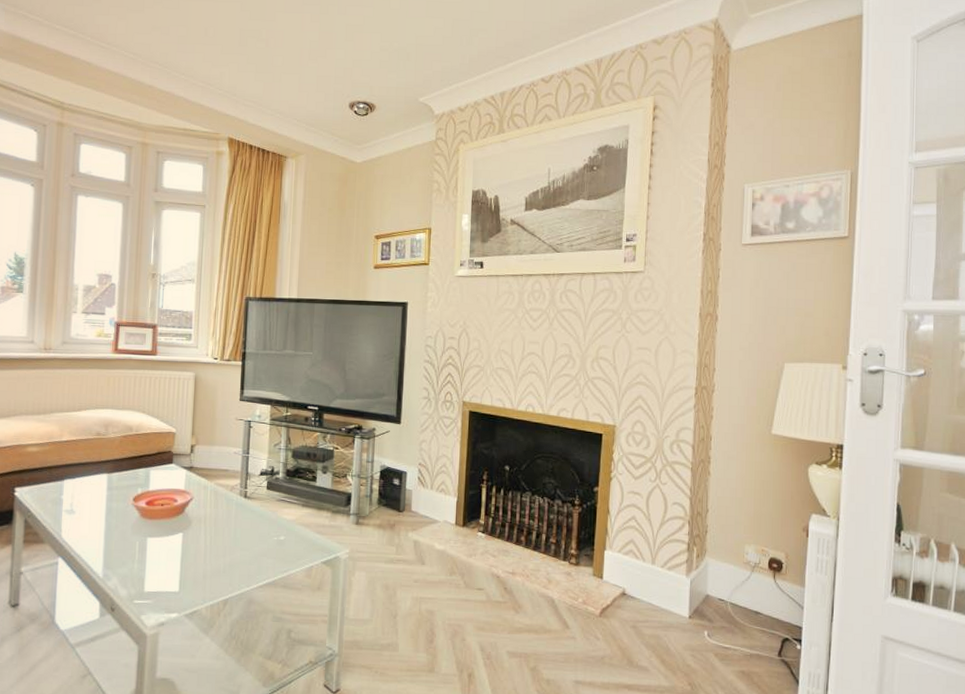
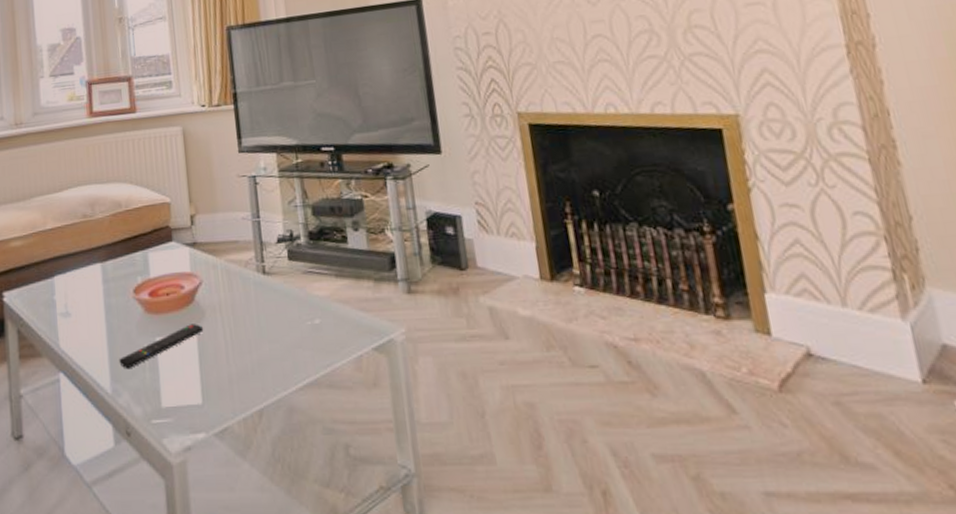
remote control: none [113,530,189,560] -> present [119,324,204,370]

